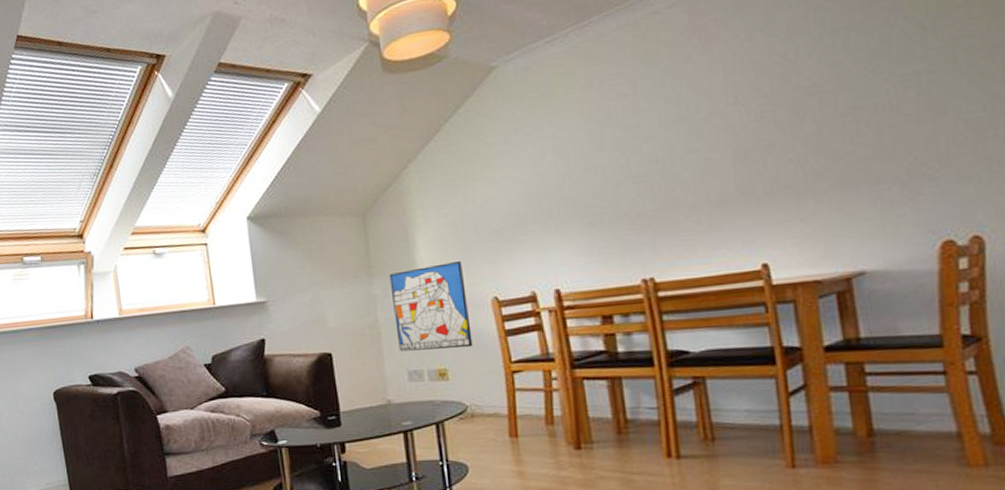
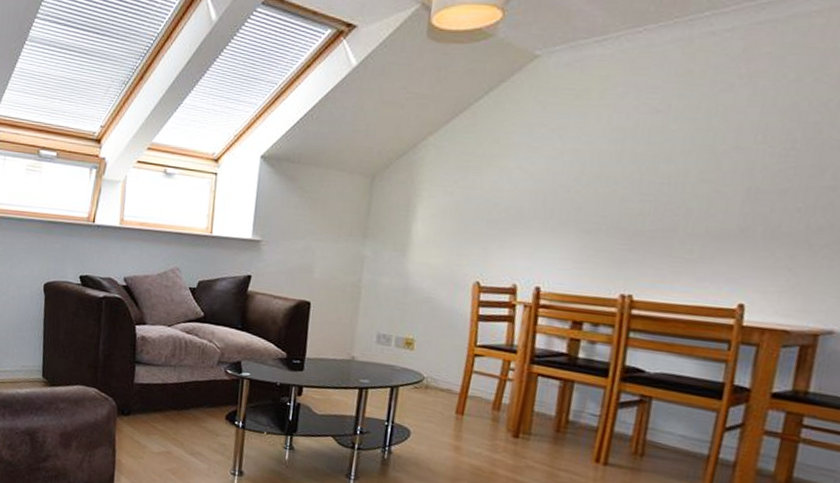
wall art: present [389,260,473,352] -> none [374,239,455,324]

